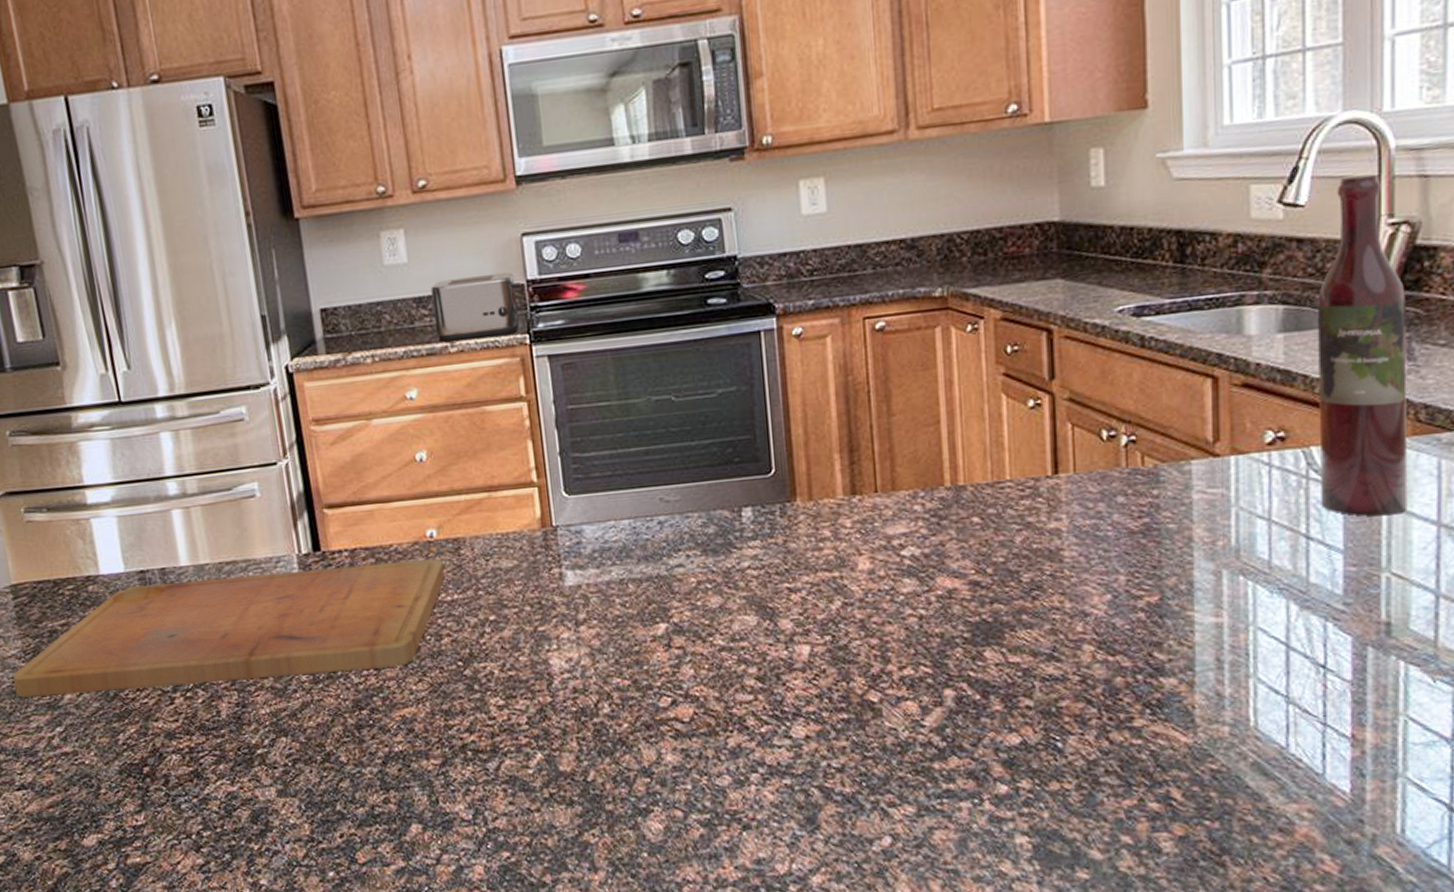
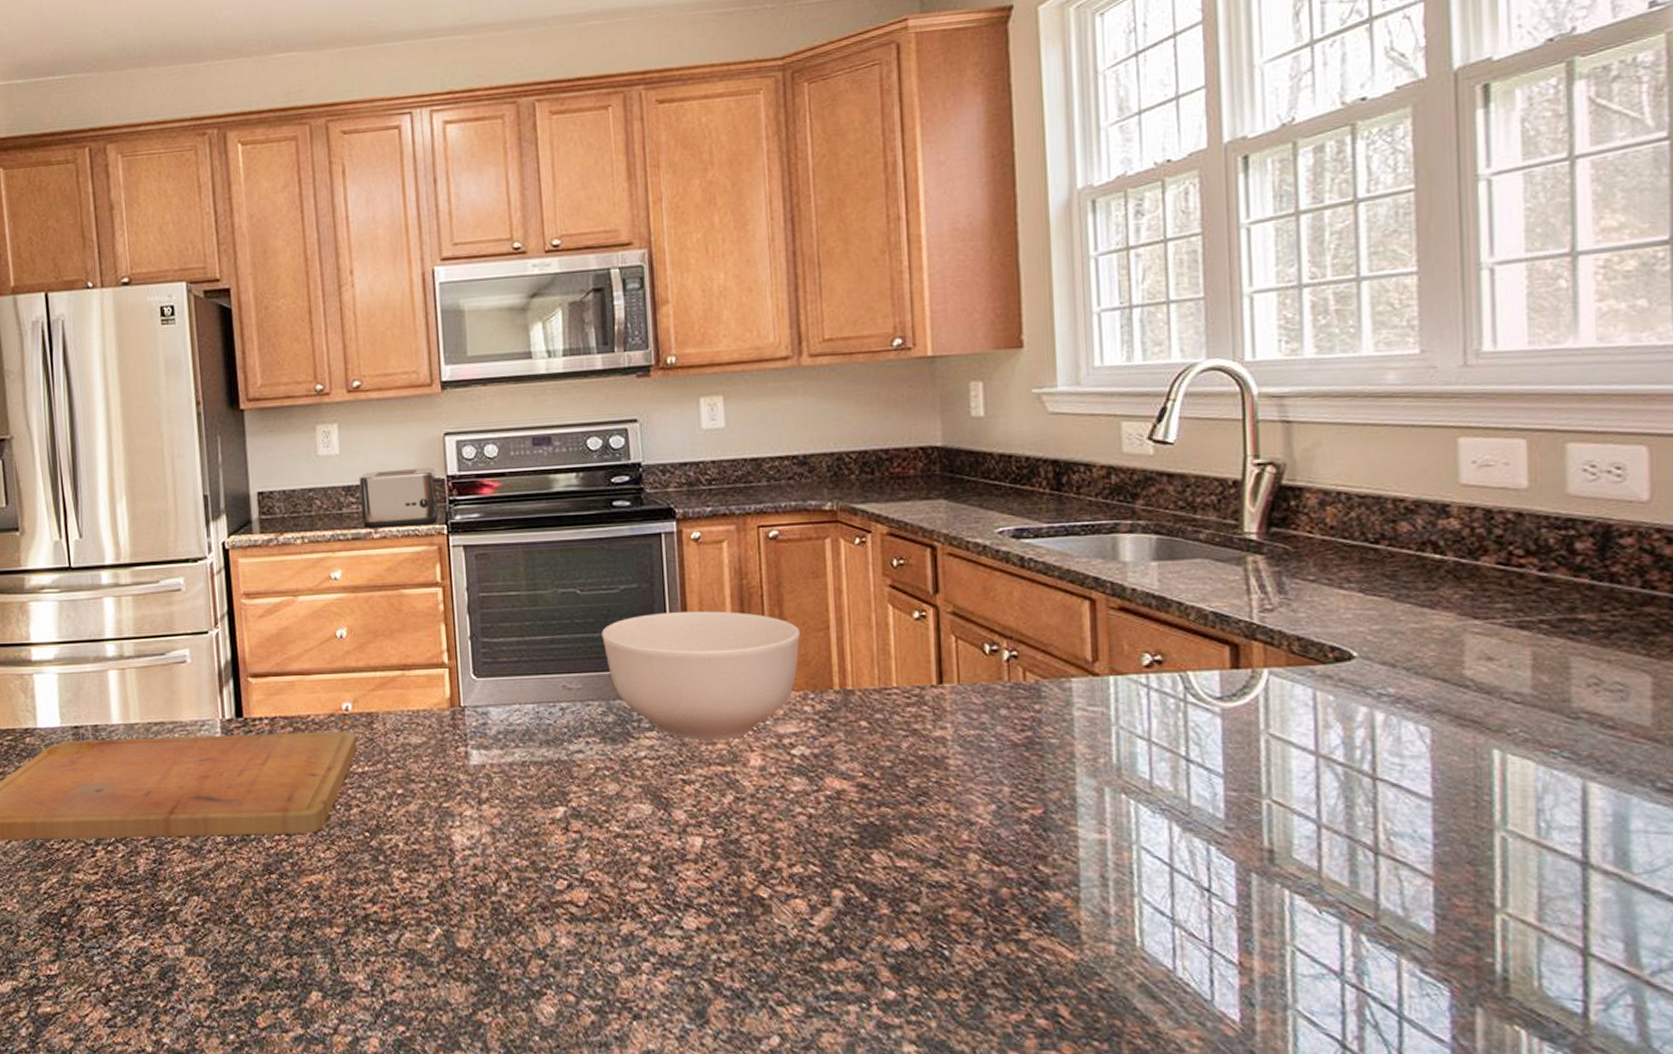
bowl: none [699,410,910,547] -> present [601,611,801,741]
wine bottle: present [1316,173,1408,517] -> none [1188,417,1285,743]

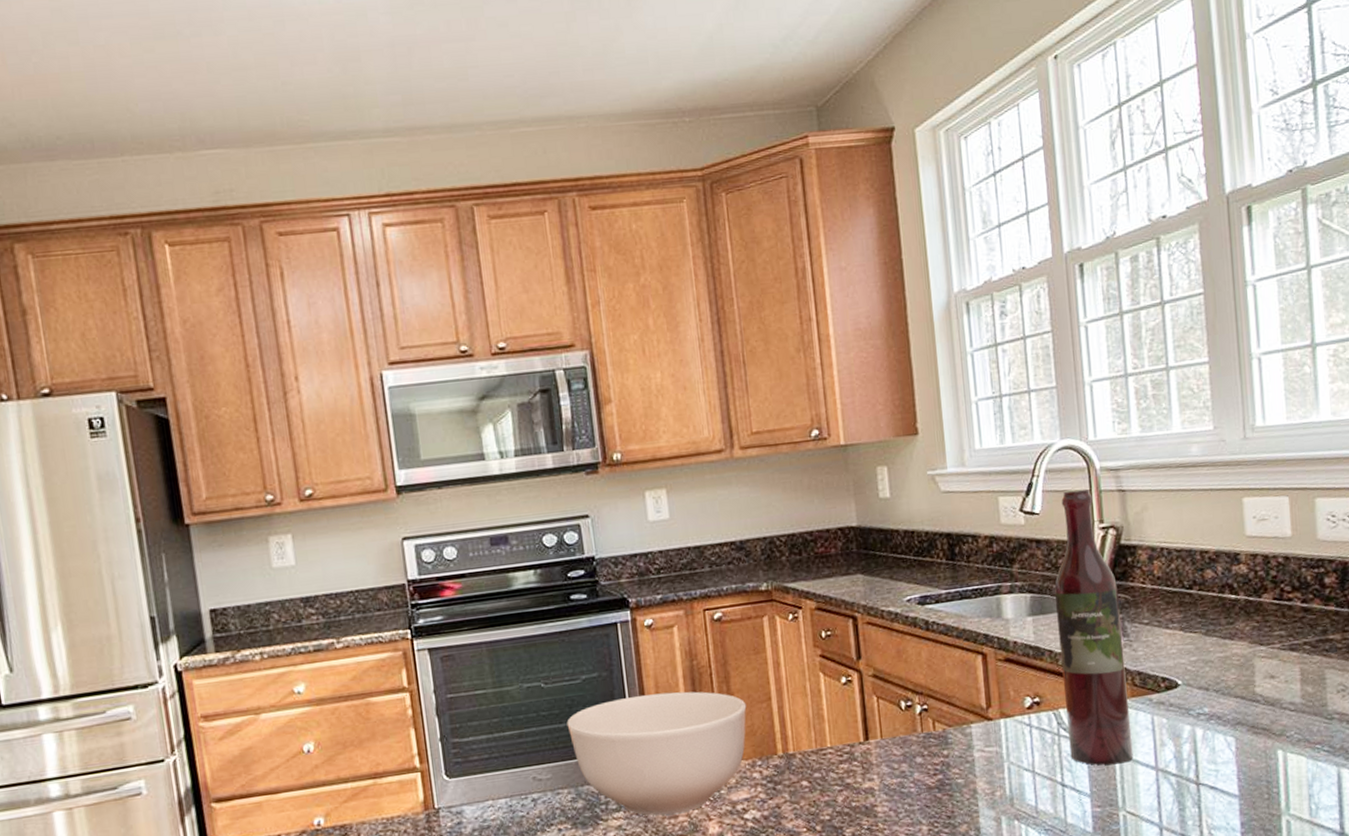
toaster: present [358,467,441,529] -> none [317,573,402,640]
wine bottle: none [1188,417,1285,743] -> present [1054,488,1134,765]

